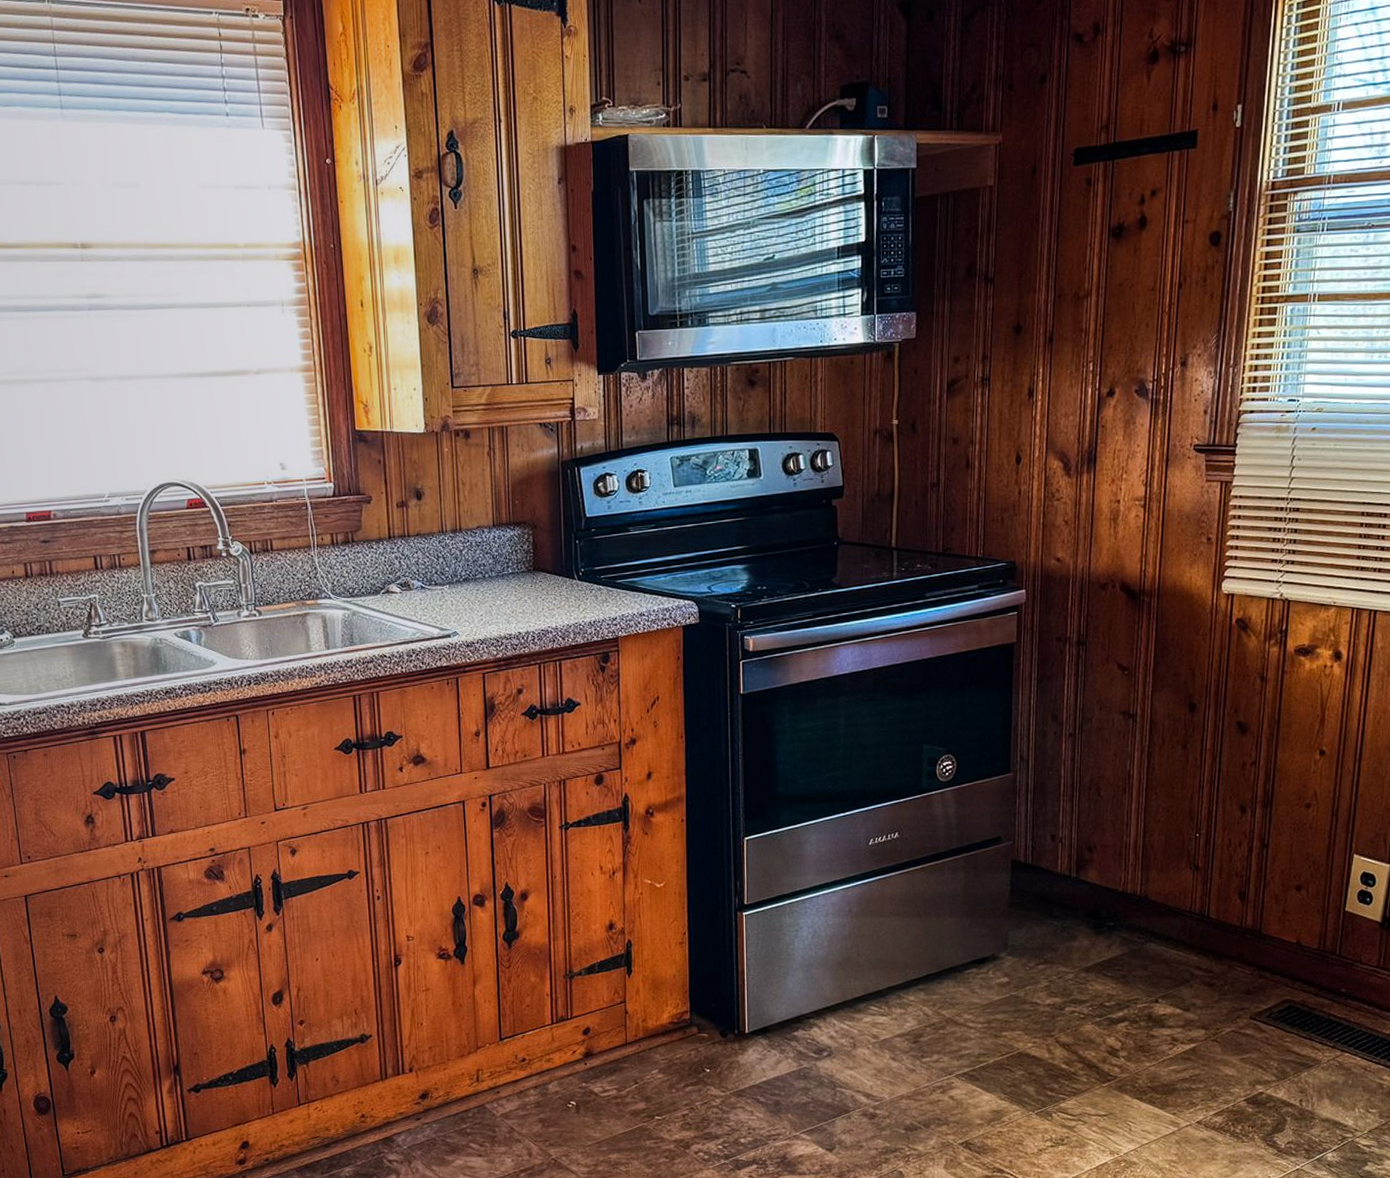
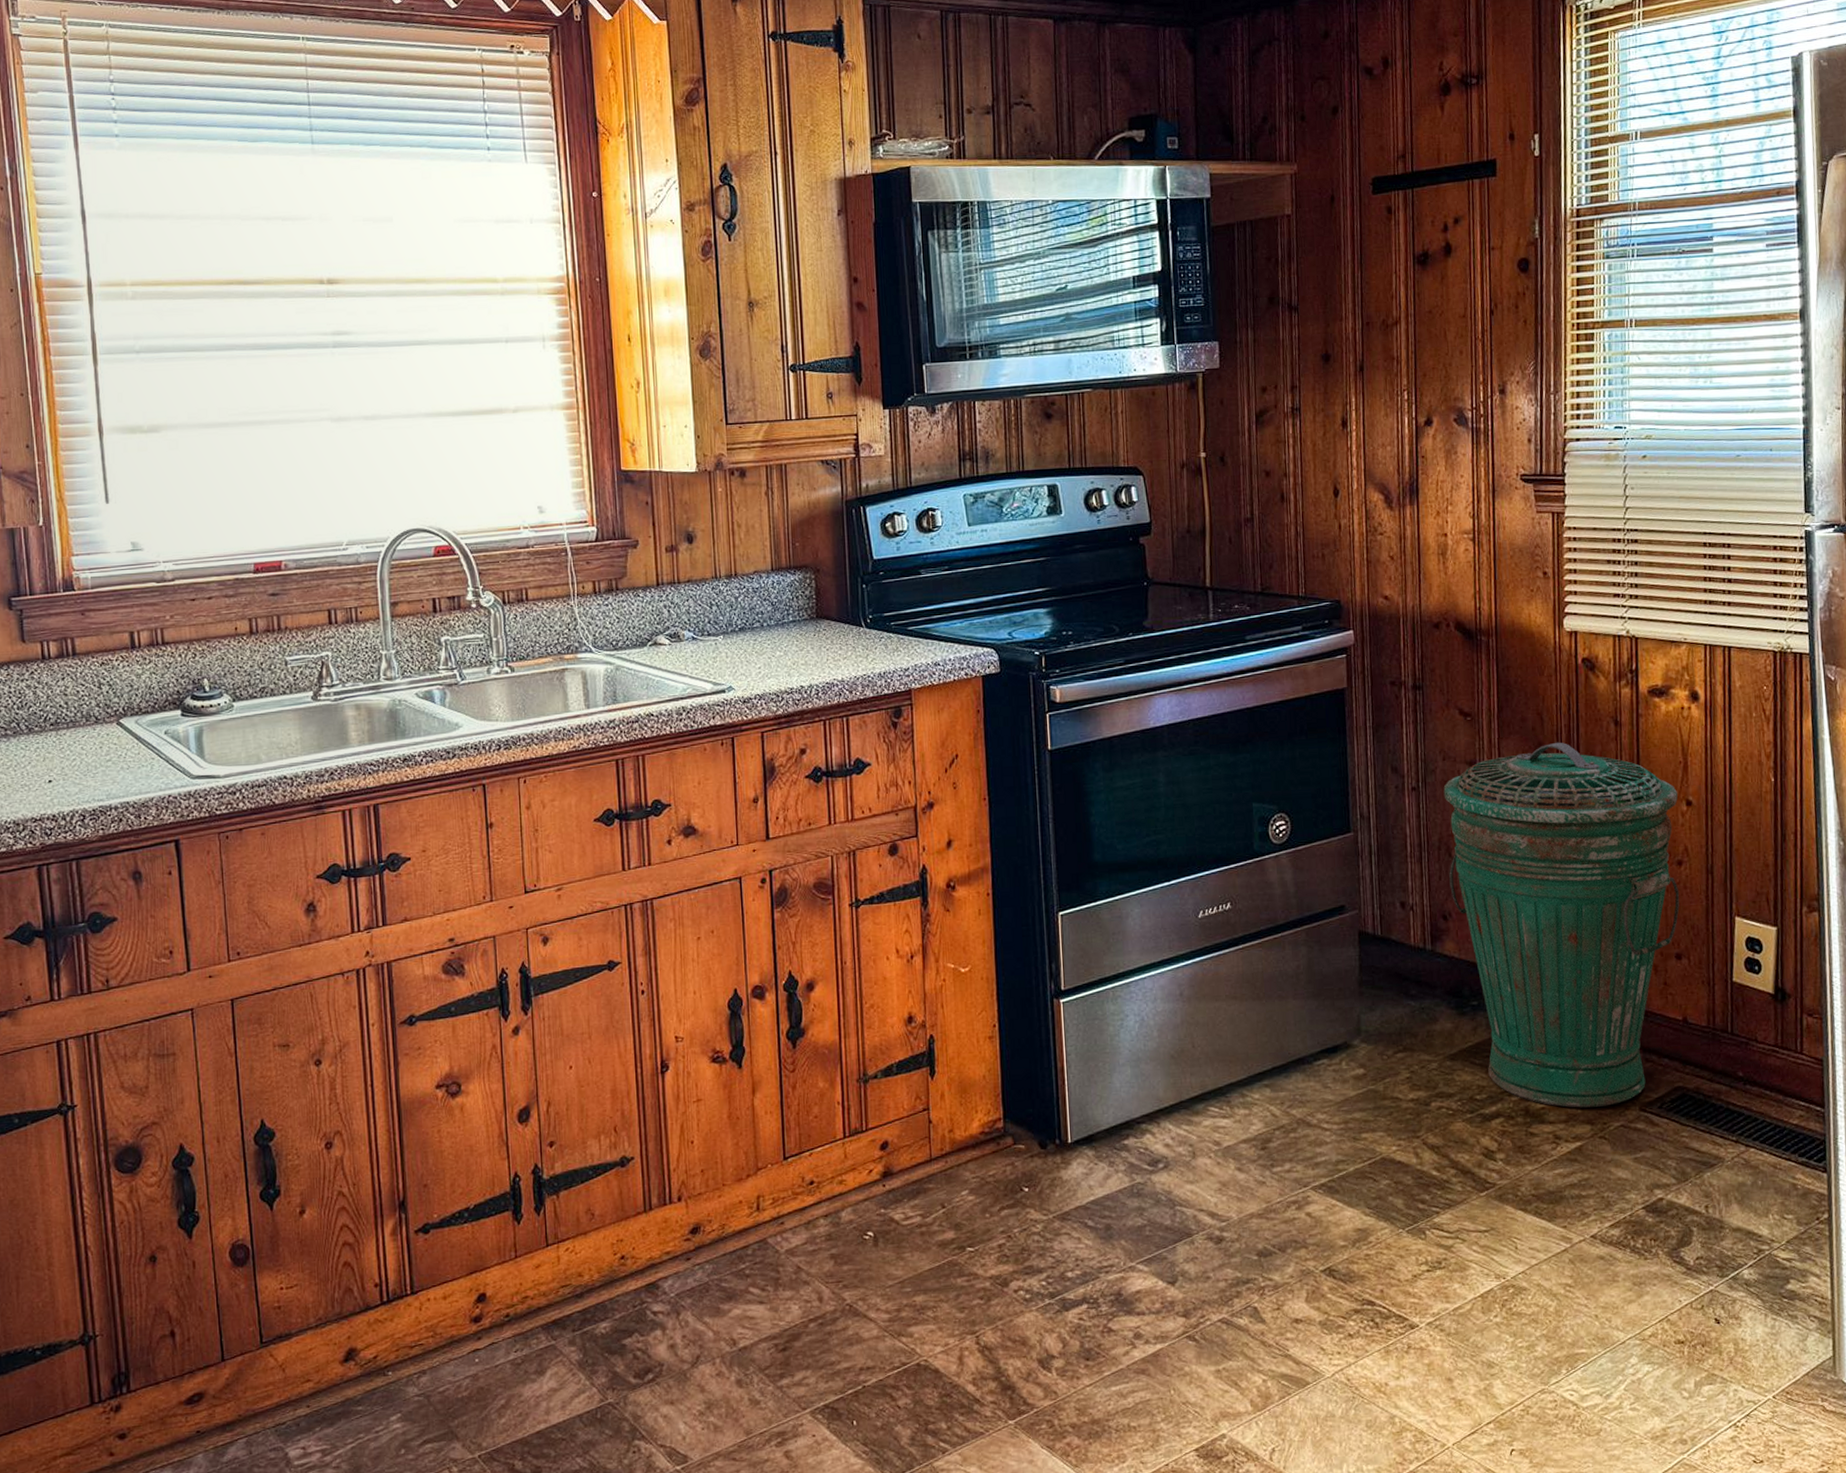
trash can: none [1097,695,1312,1015] -> present [1443,742,1680,1108]

